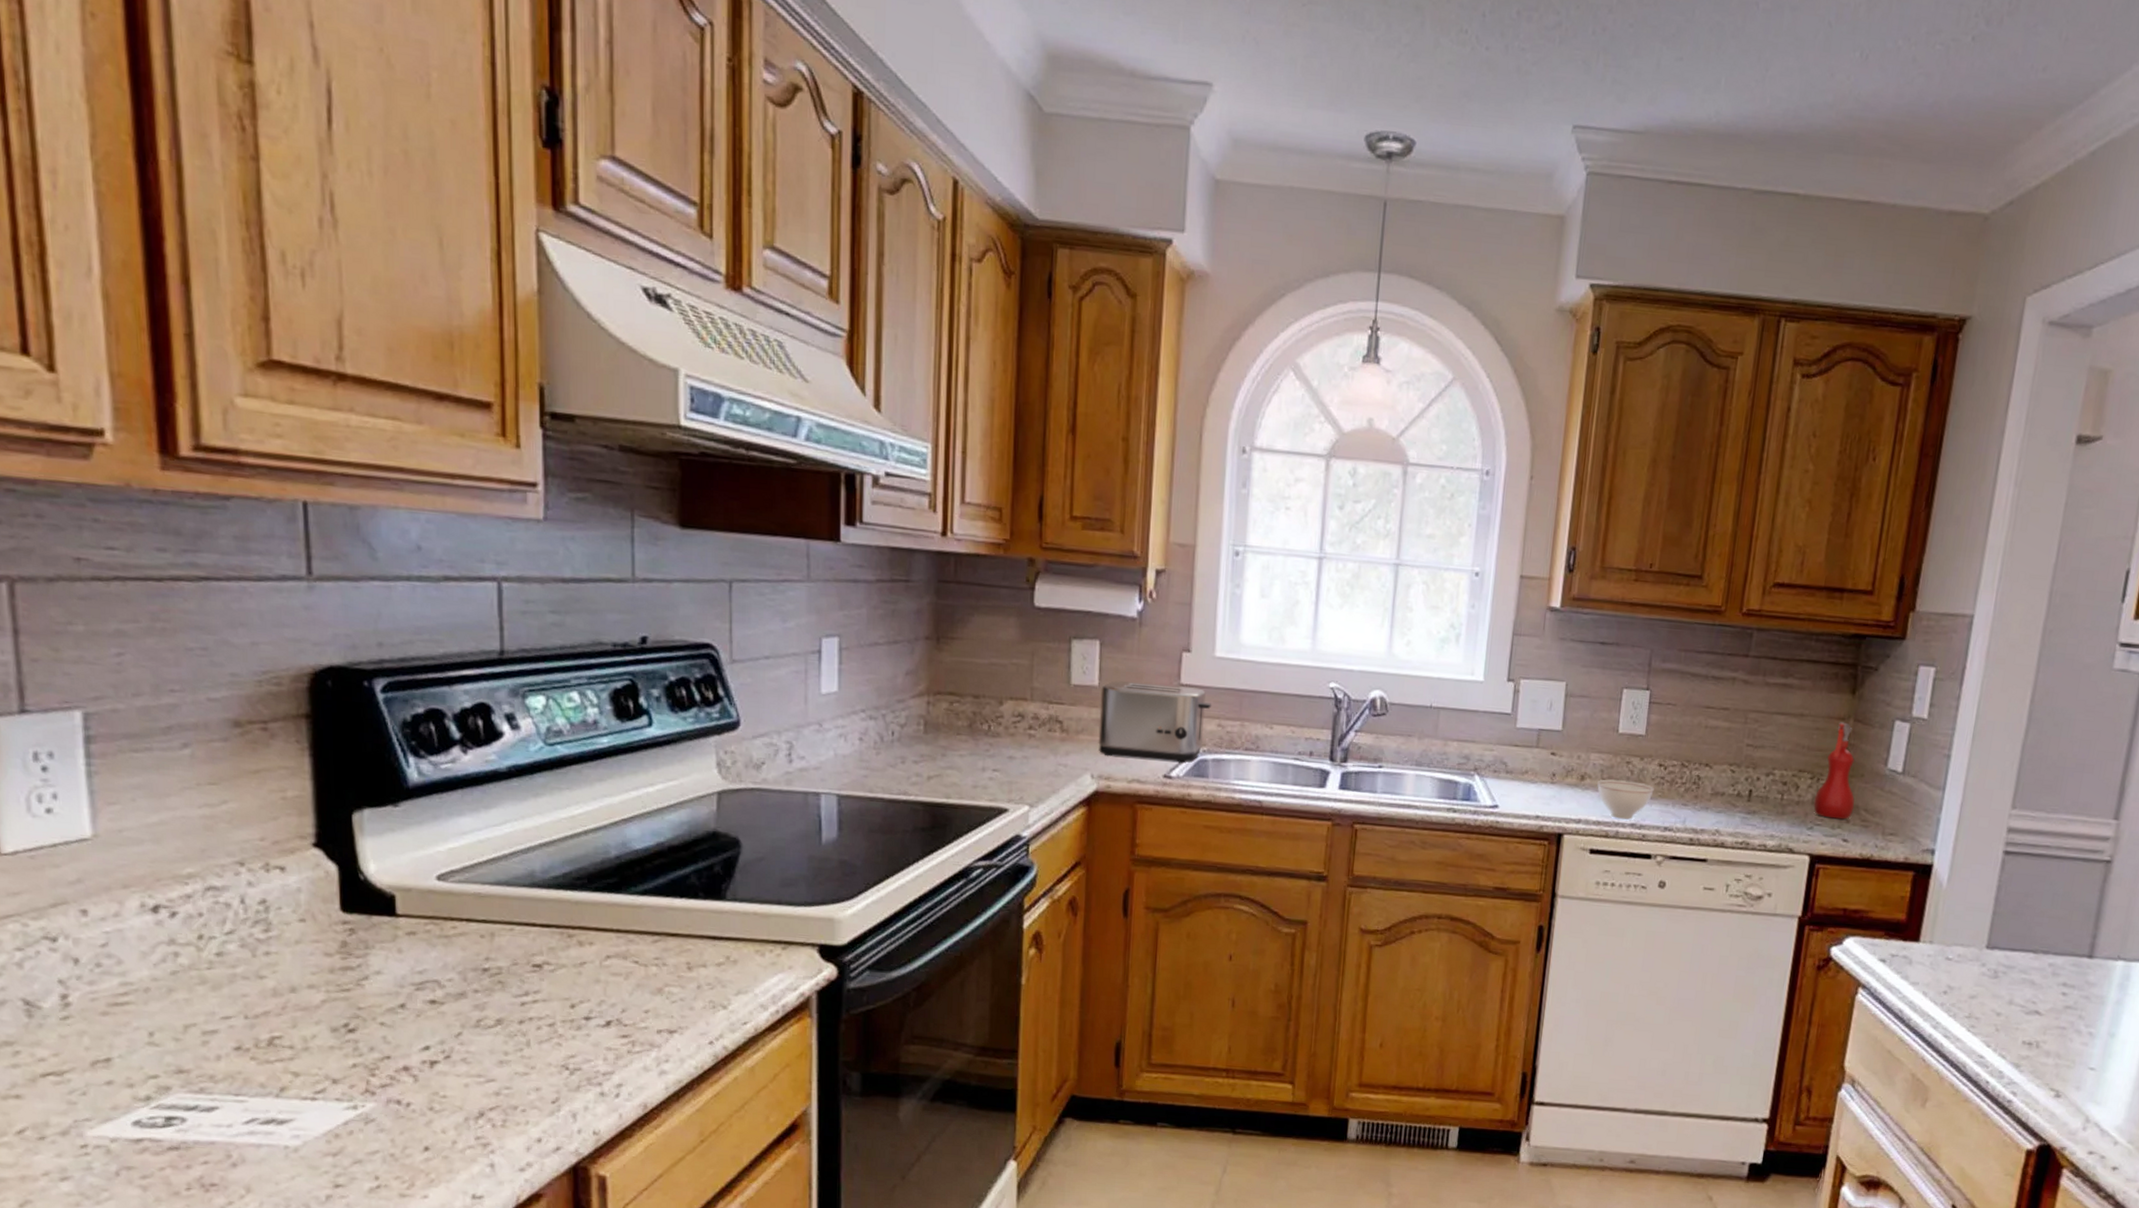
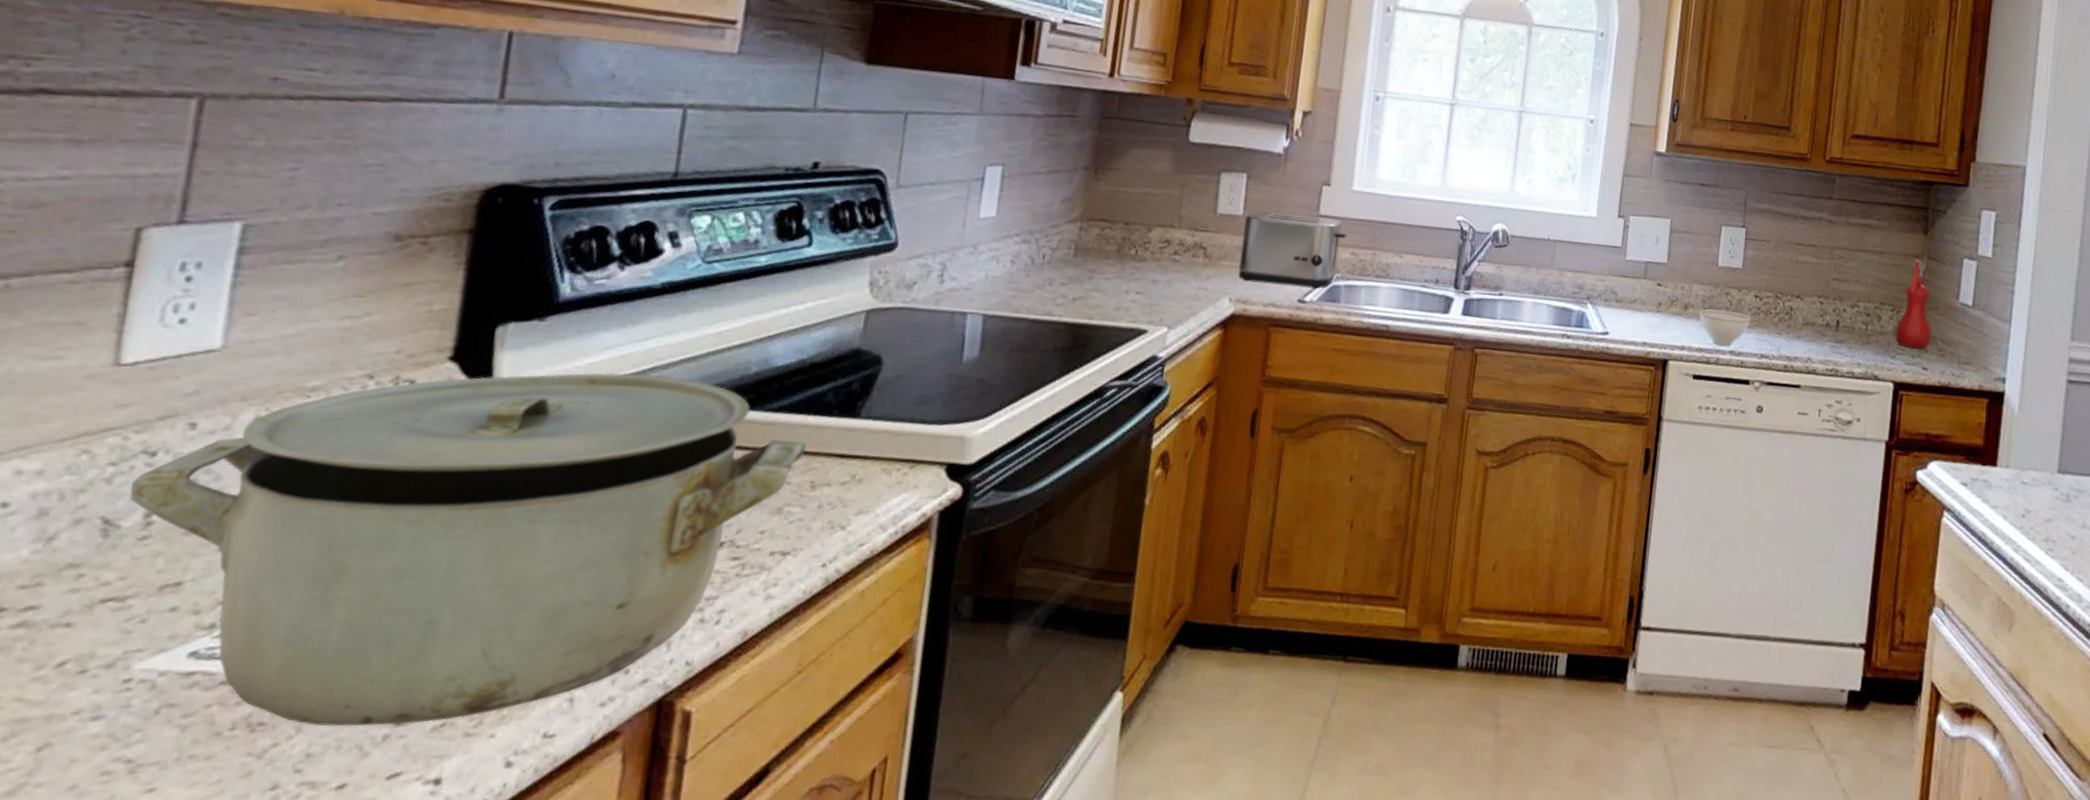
saucepan: none [40,857,676,1188] -> present [129,372,806,727]

